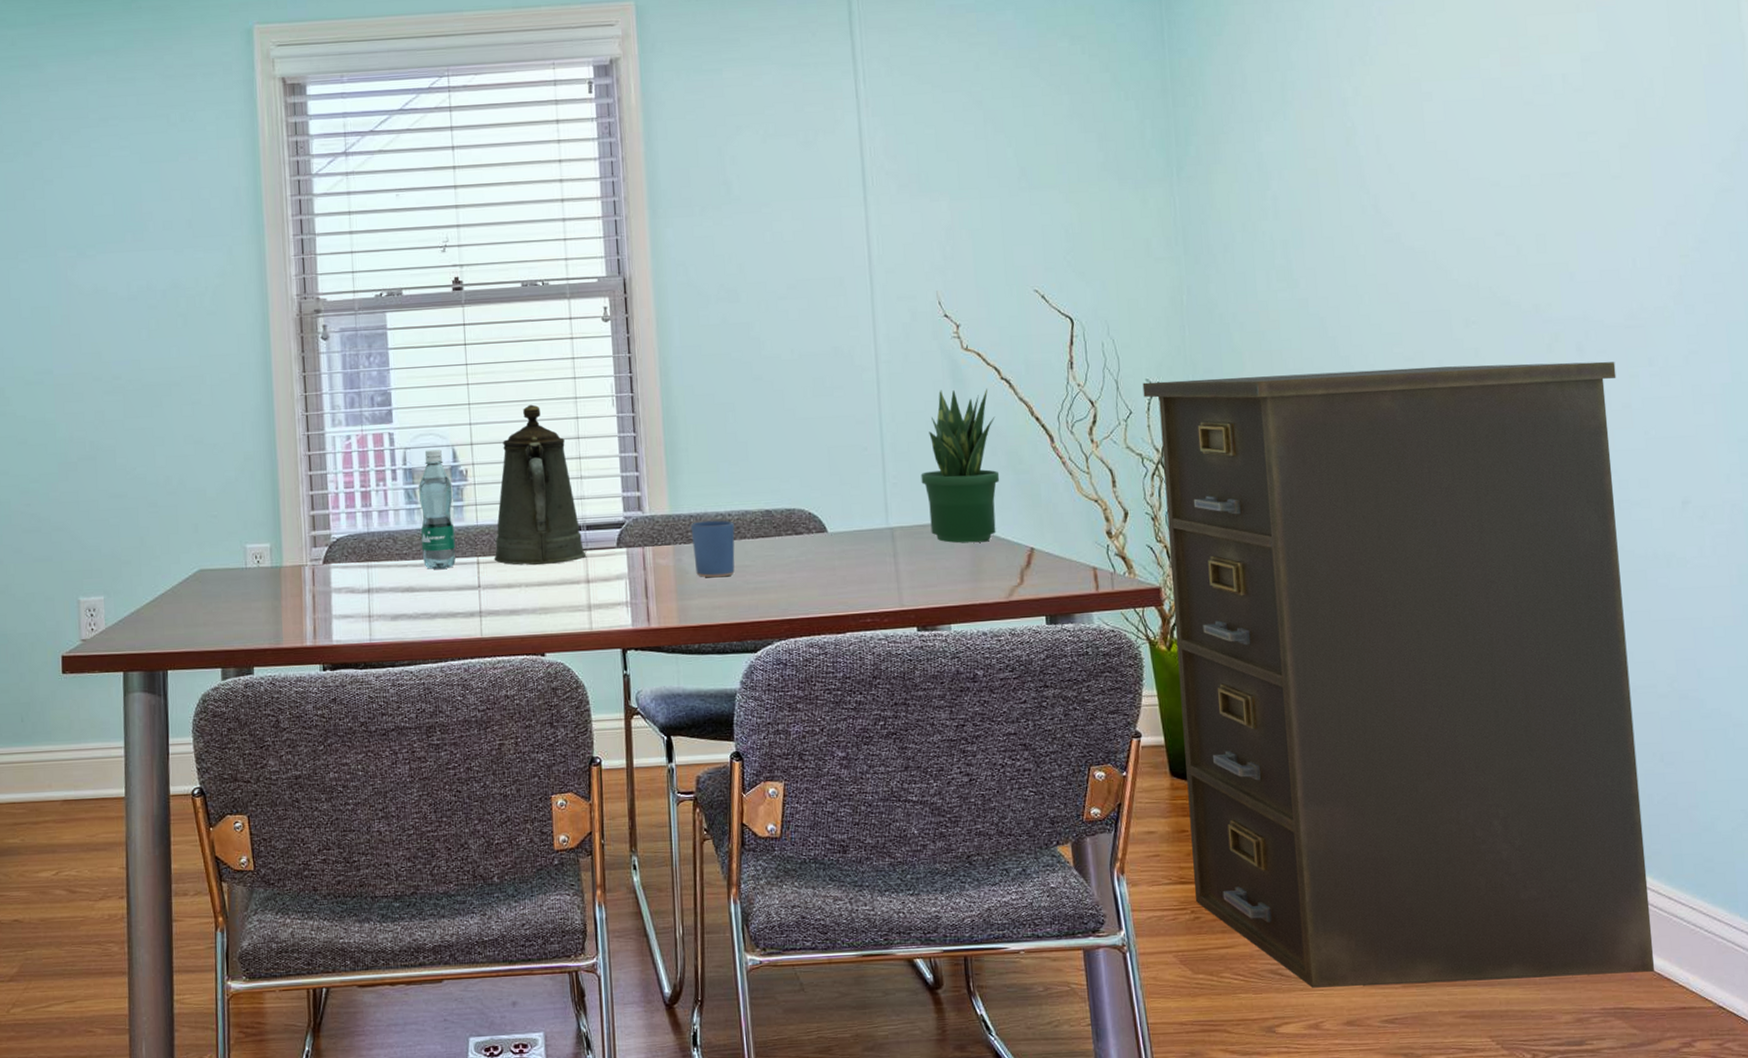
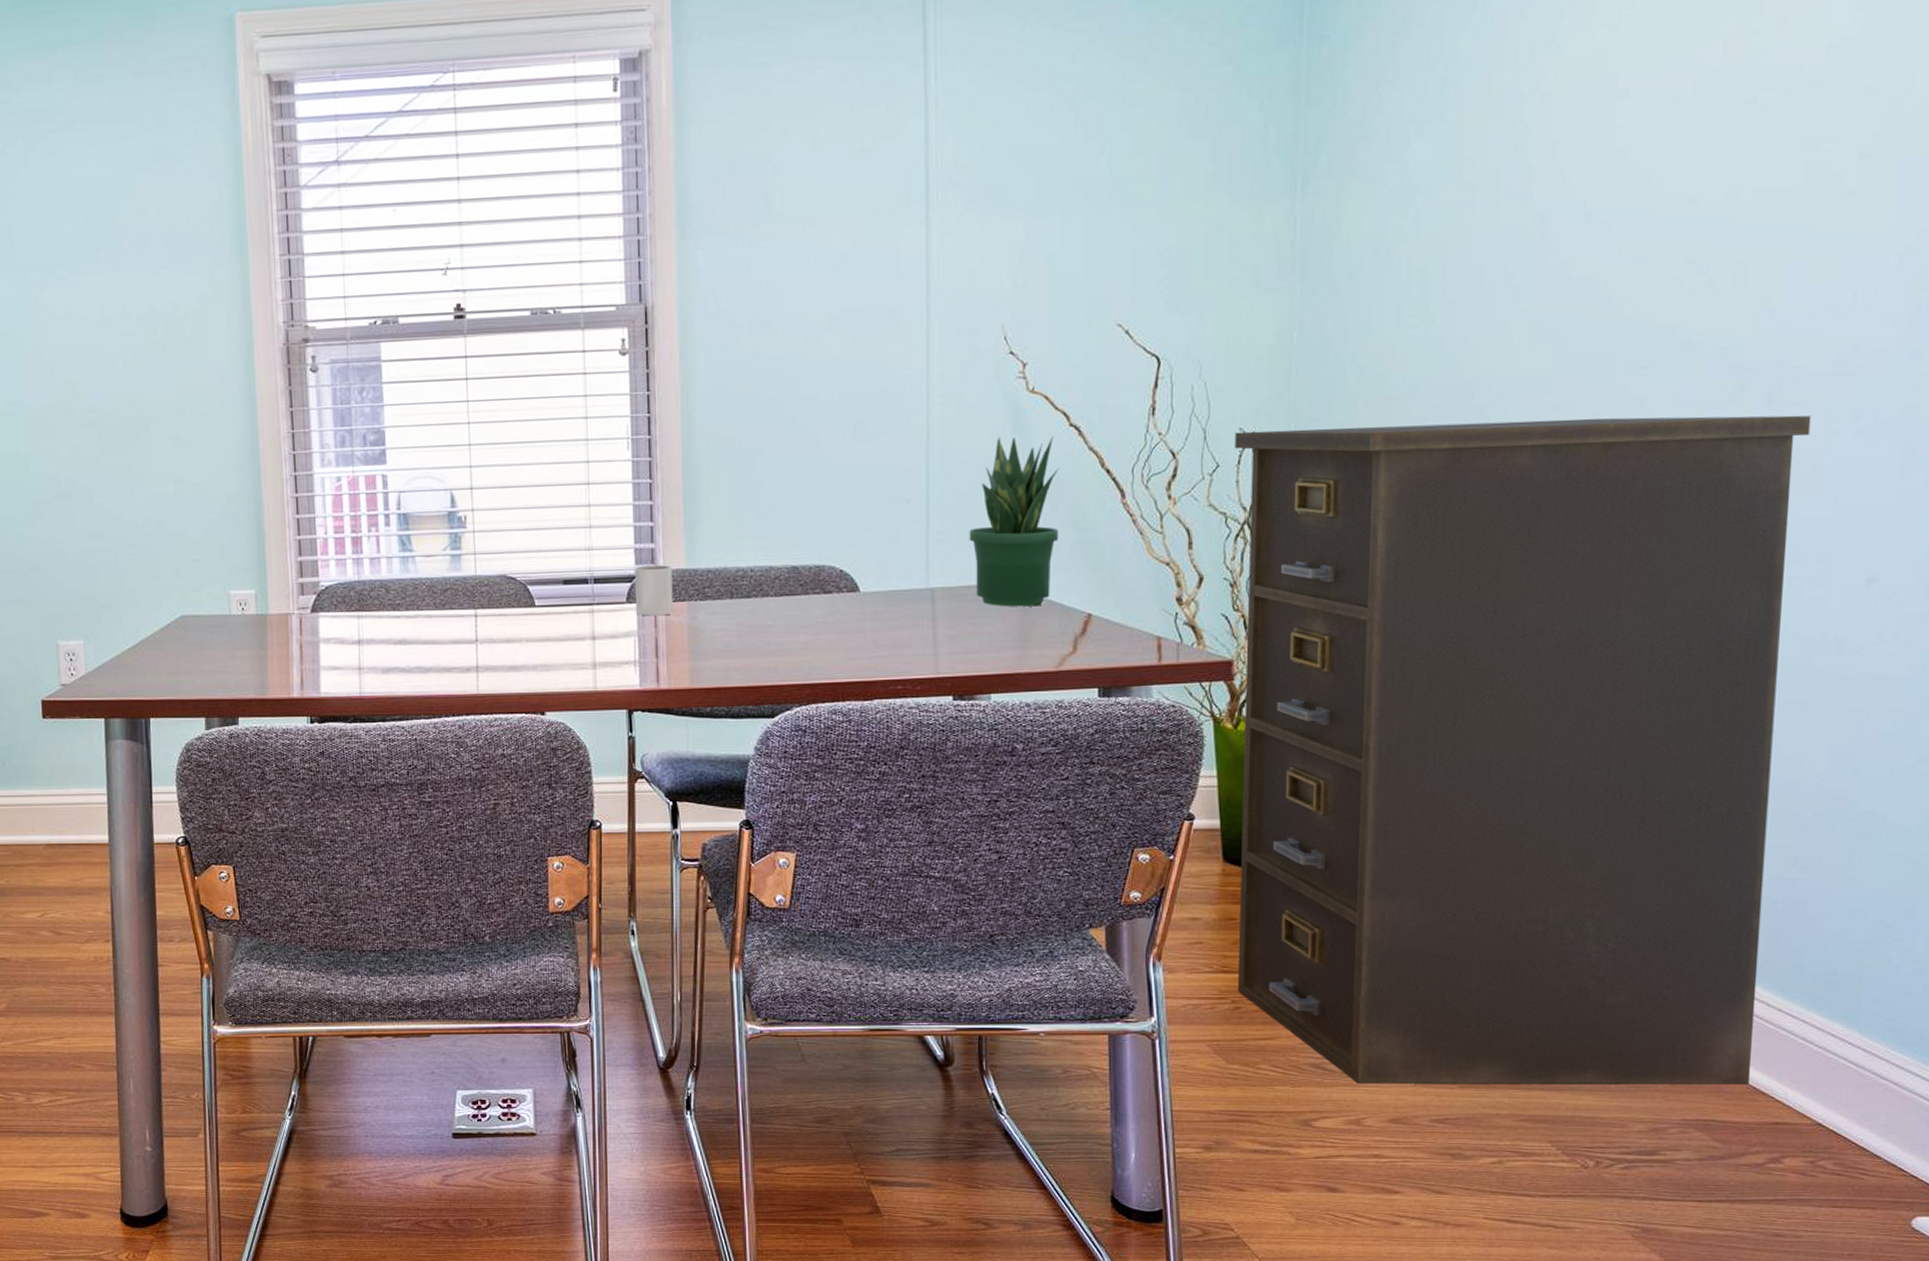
bottle: present [419,449,456,569] -> none [414,494,453,621]
coffee pot: present [494,404,586,566] -> none [493,446,592,620]
cup: none [623,511,660,560] -> present [634,565,673,616]
mug: present [690,520,735,578] -> none [708,576,757,638]

